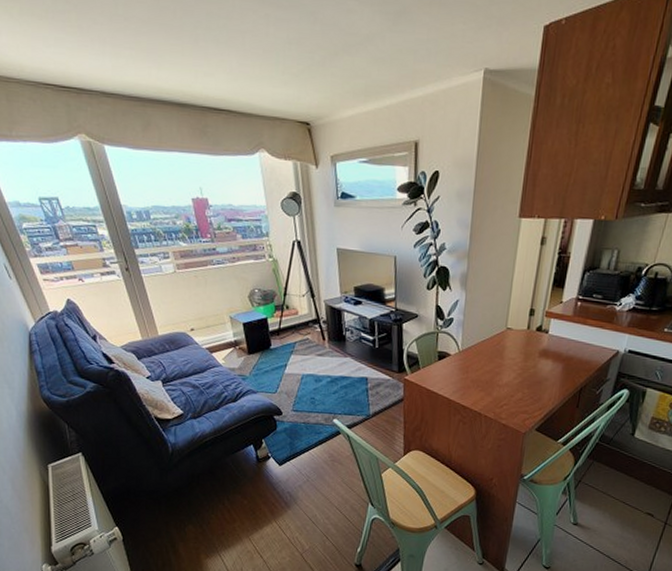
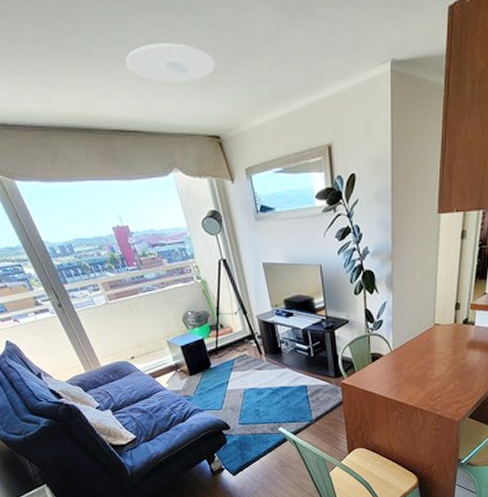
ceiling light: none [229,33,315,70] -> present [126,43,216,82]

